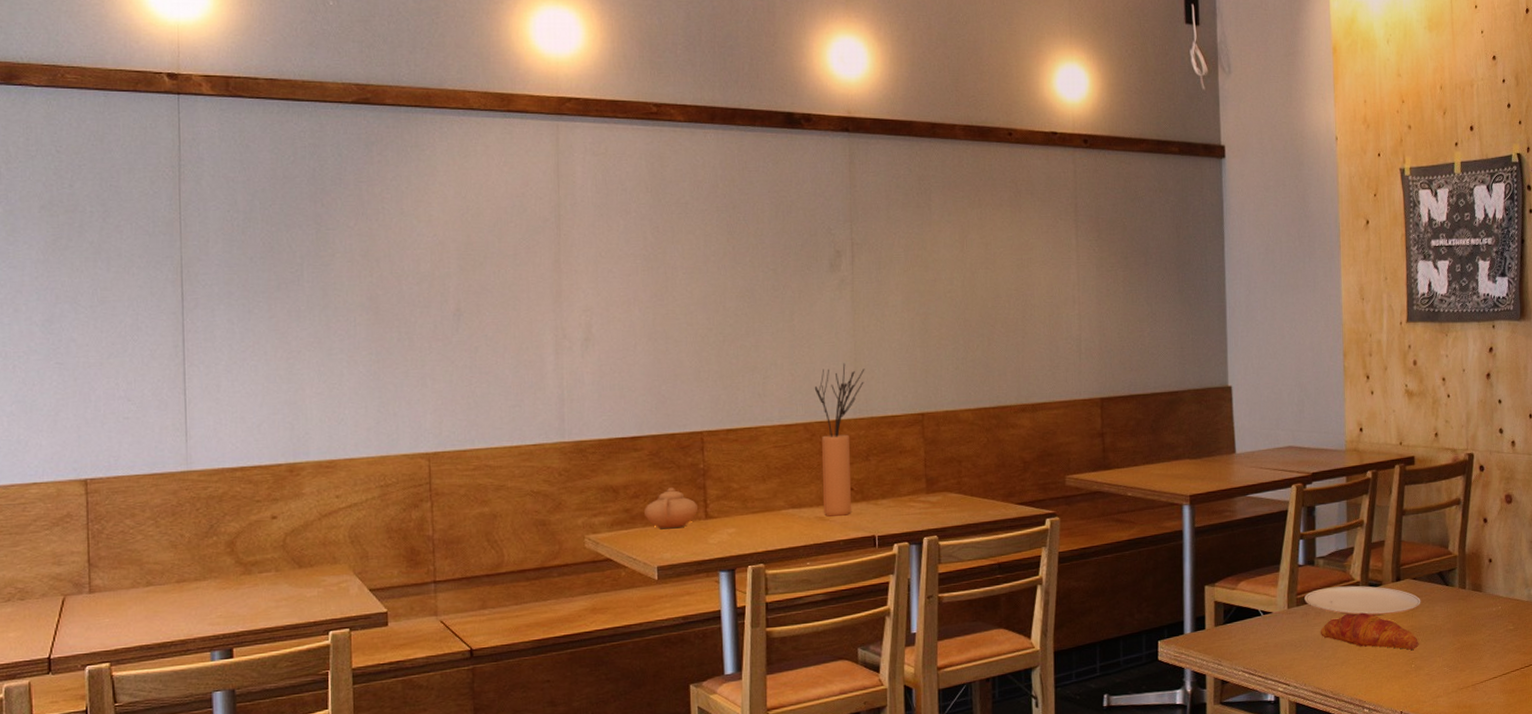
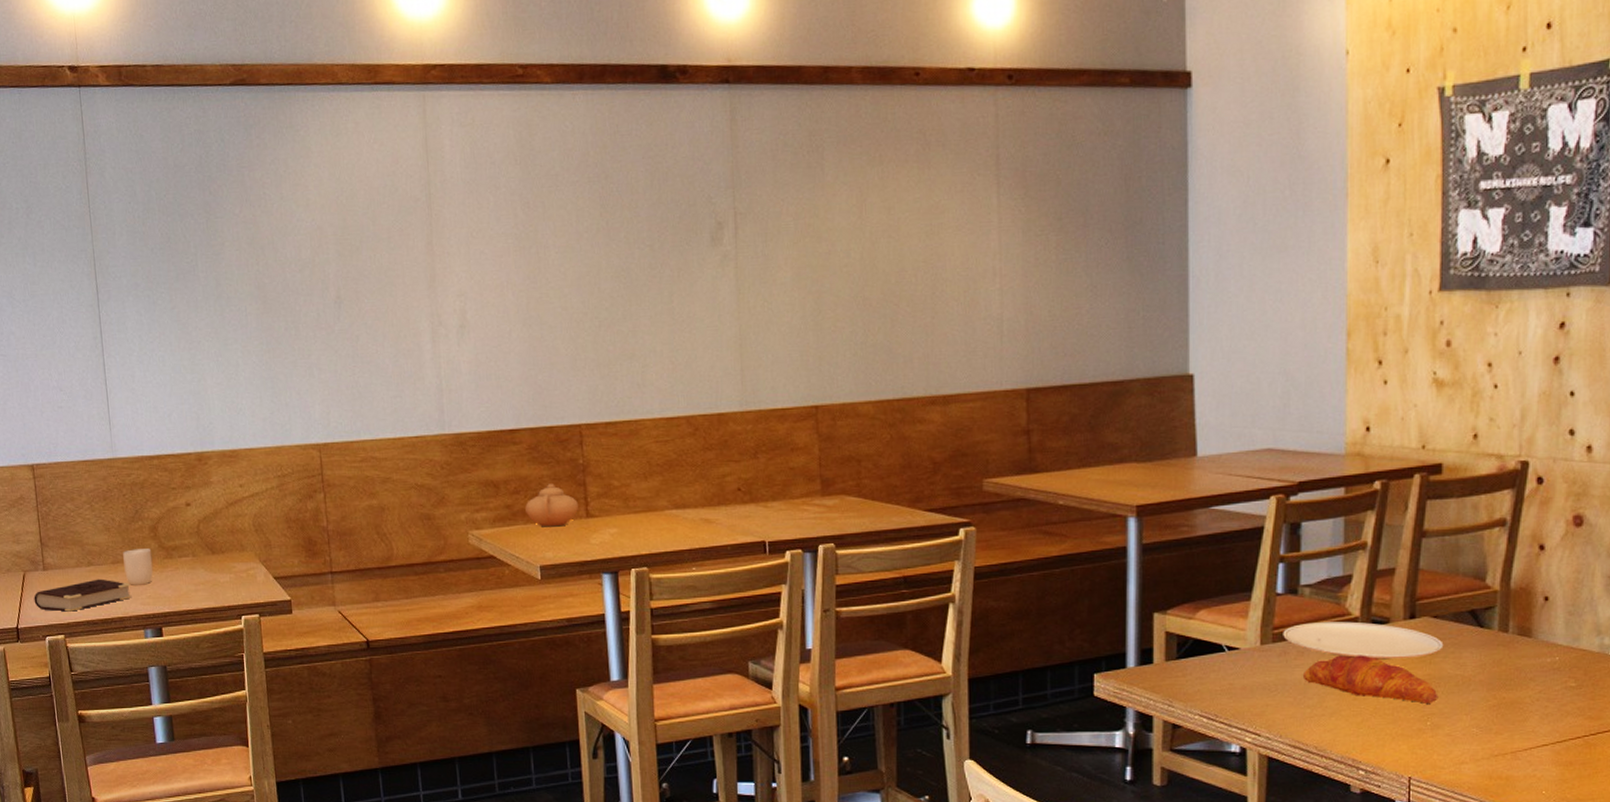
book: none [74,599,199,637] -> present [34,579,132,612]
cup: none [191,565,227,606] -> present [123,548,154,587]
vase: present [814,363,865,517] -> none [696,349,752,519]

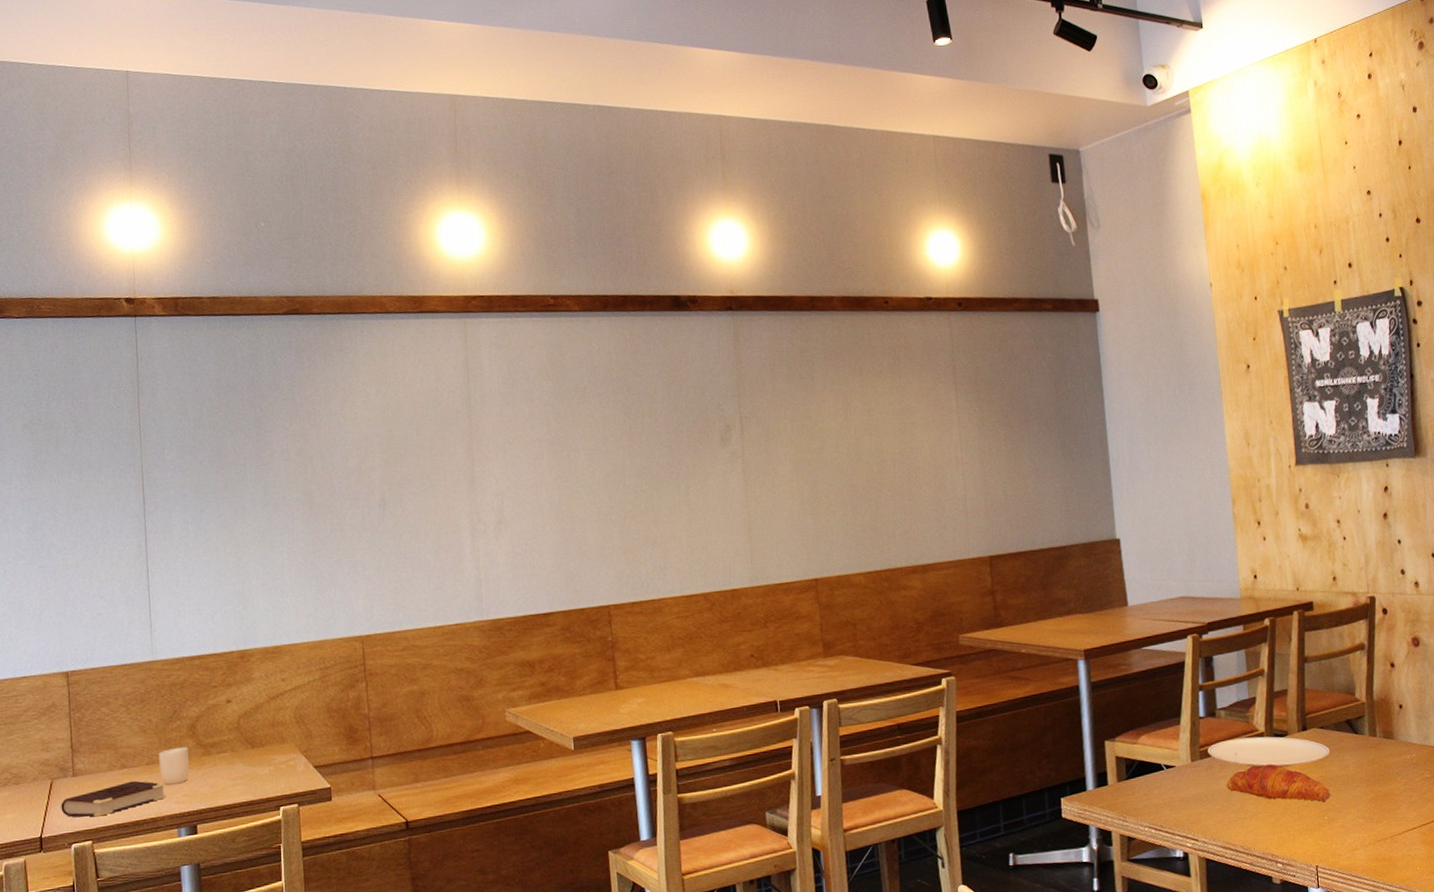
teapot: present [525,484,579,527] -> none [559,660,609,701]

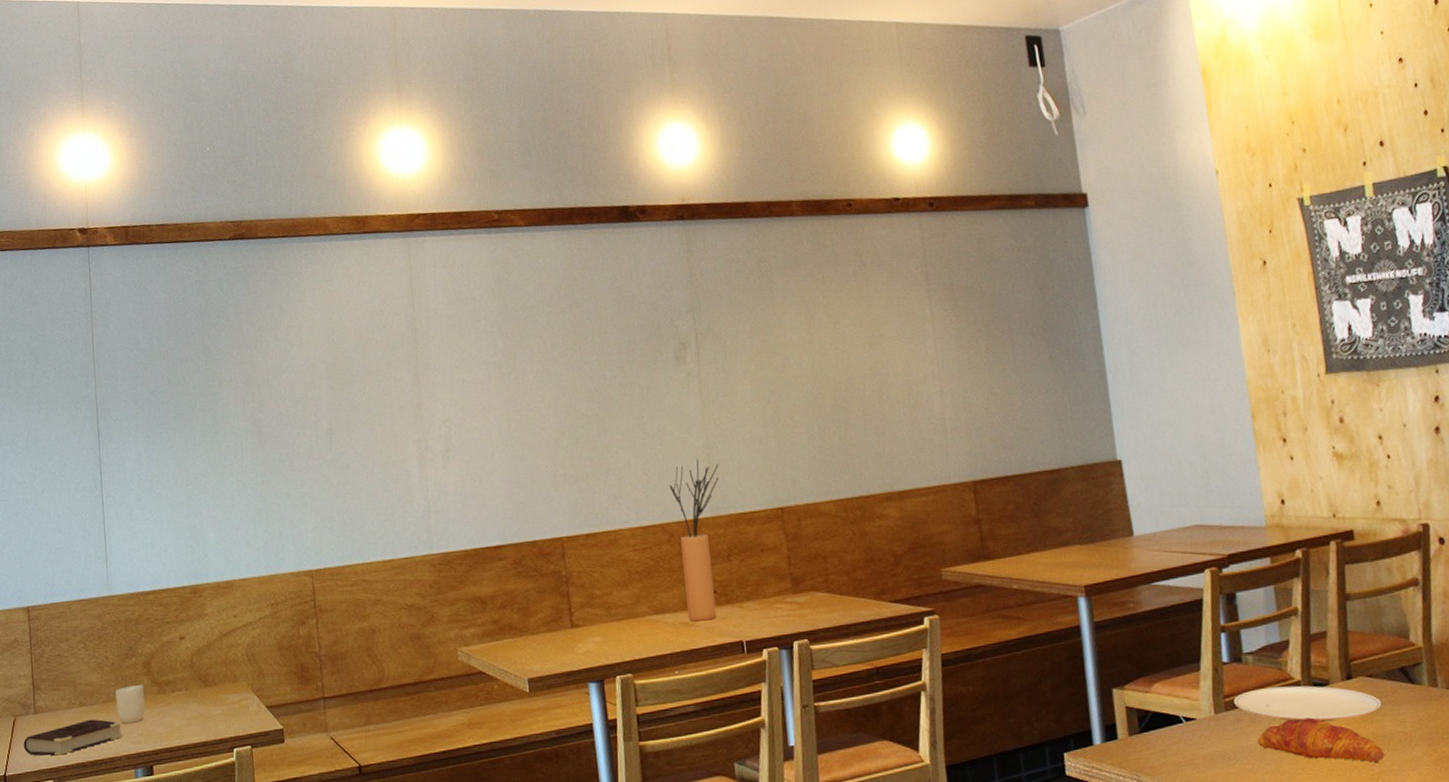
vase: none [712,533,759,684] -> present [669,459,719,622]

